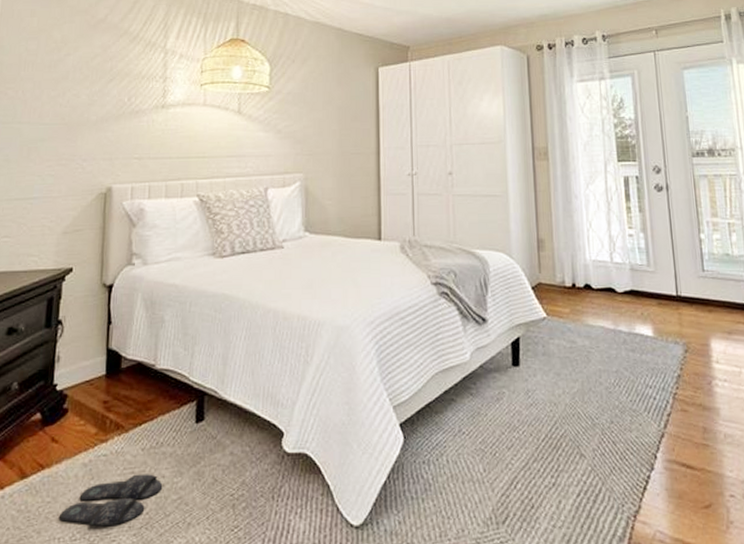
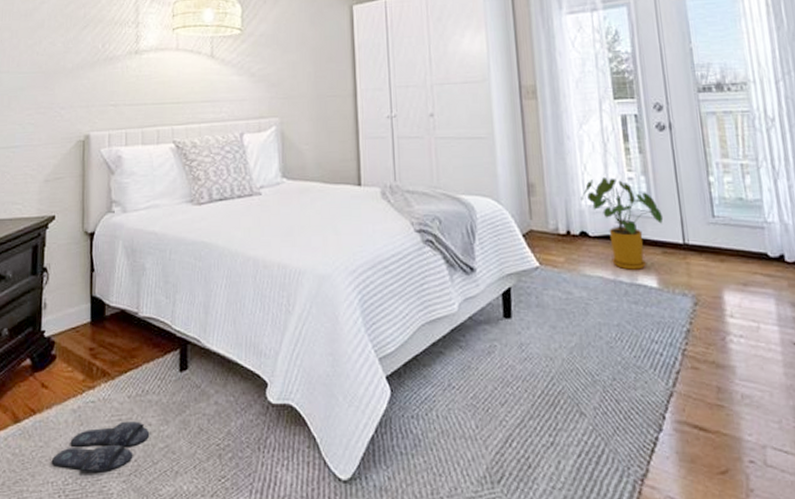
house plant: none [586,233,659,320] -> present [581,177,664,270]

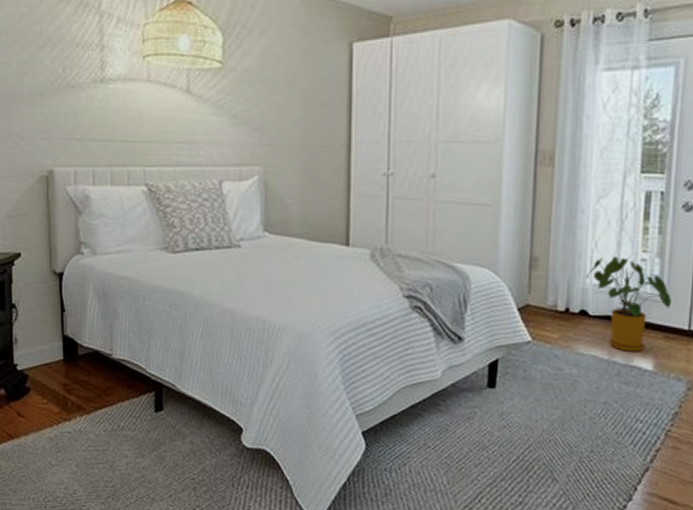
slippers: present [52,421,150,473] -> none [32,452,126,494]

